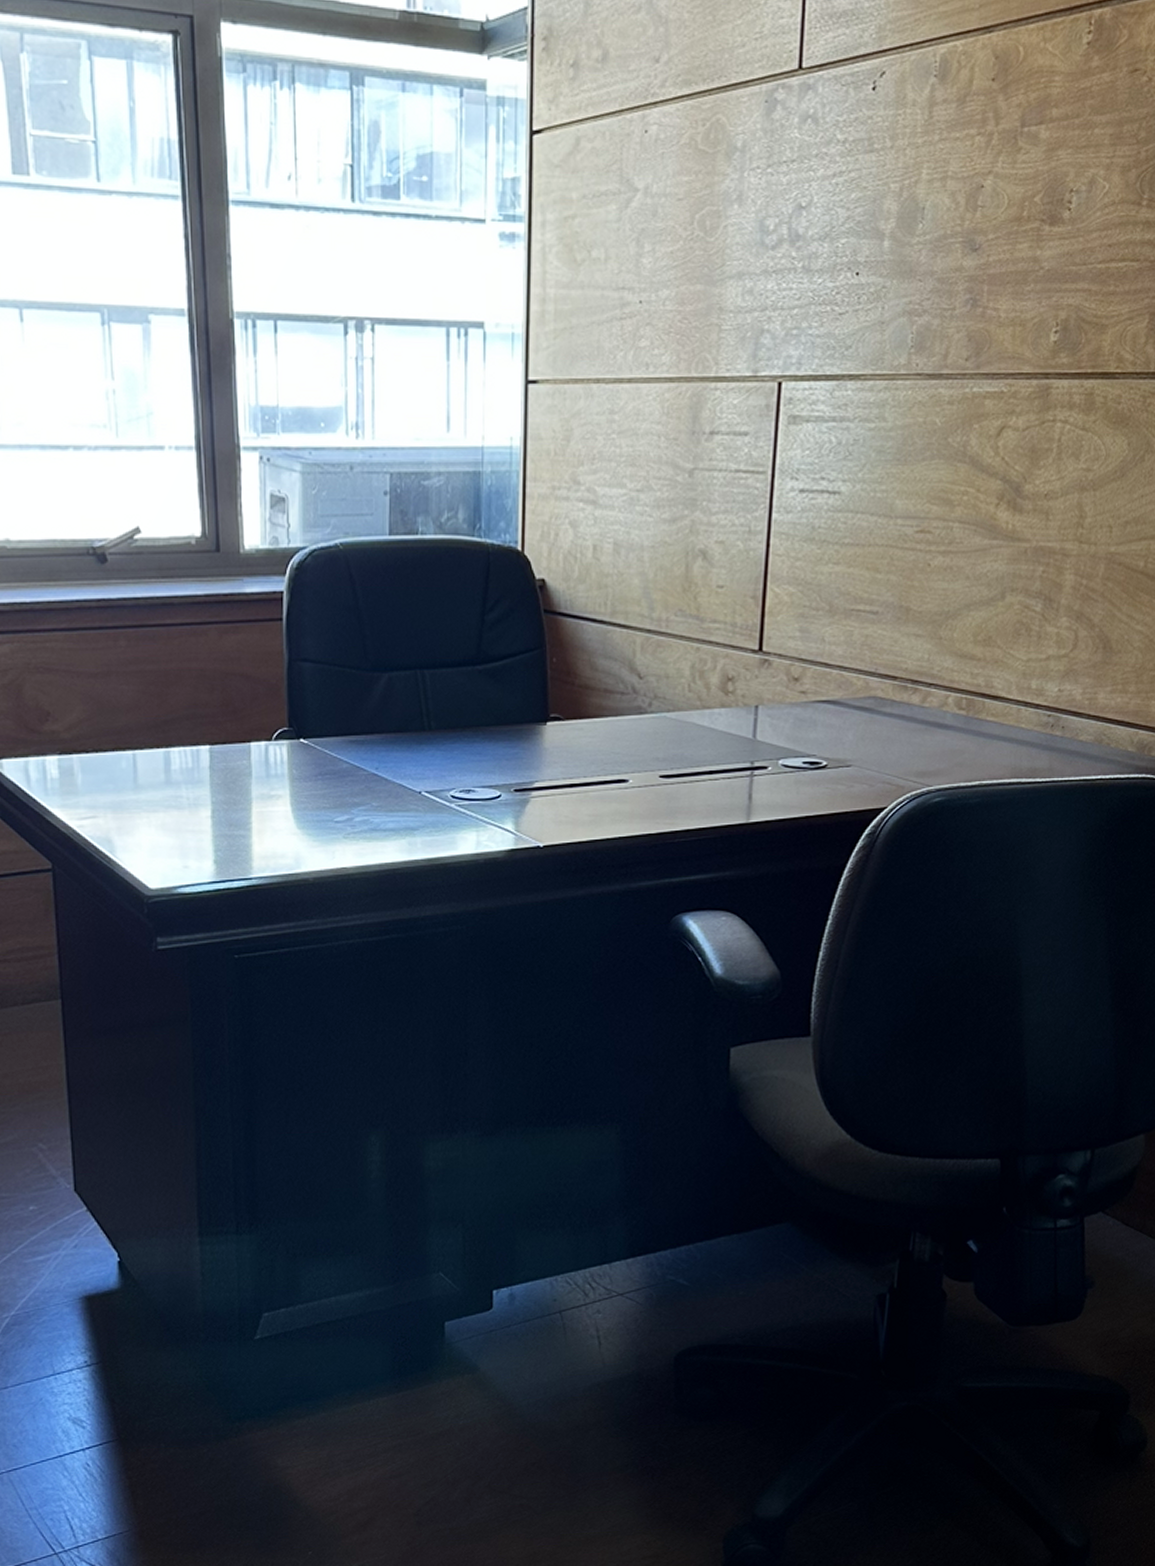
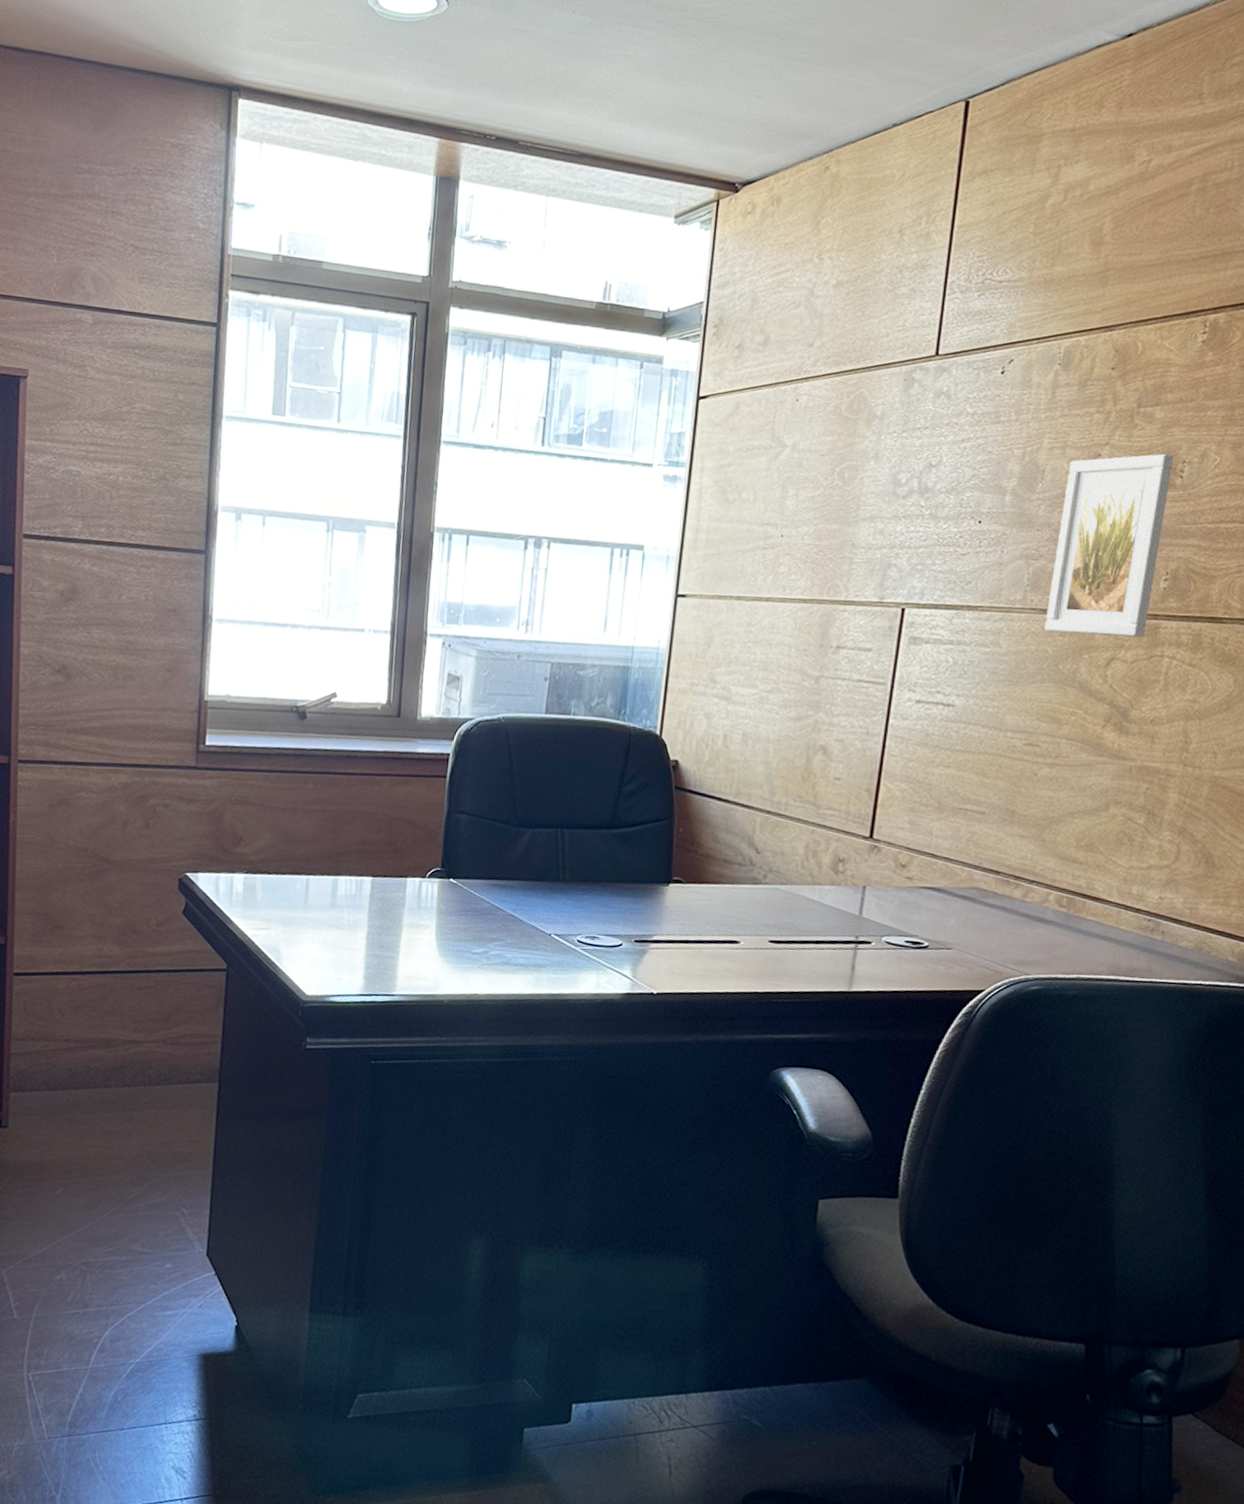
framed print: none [931,181,1061,401] -> present [1044,453,1174,638]

